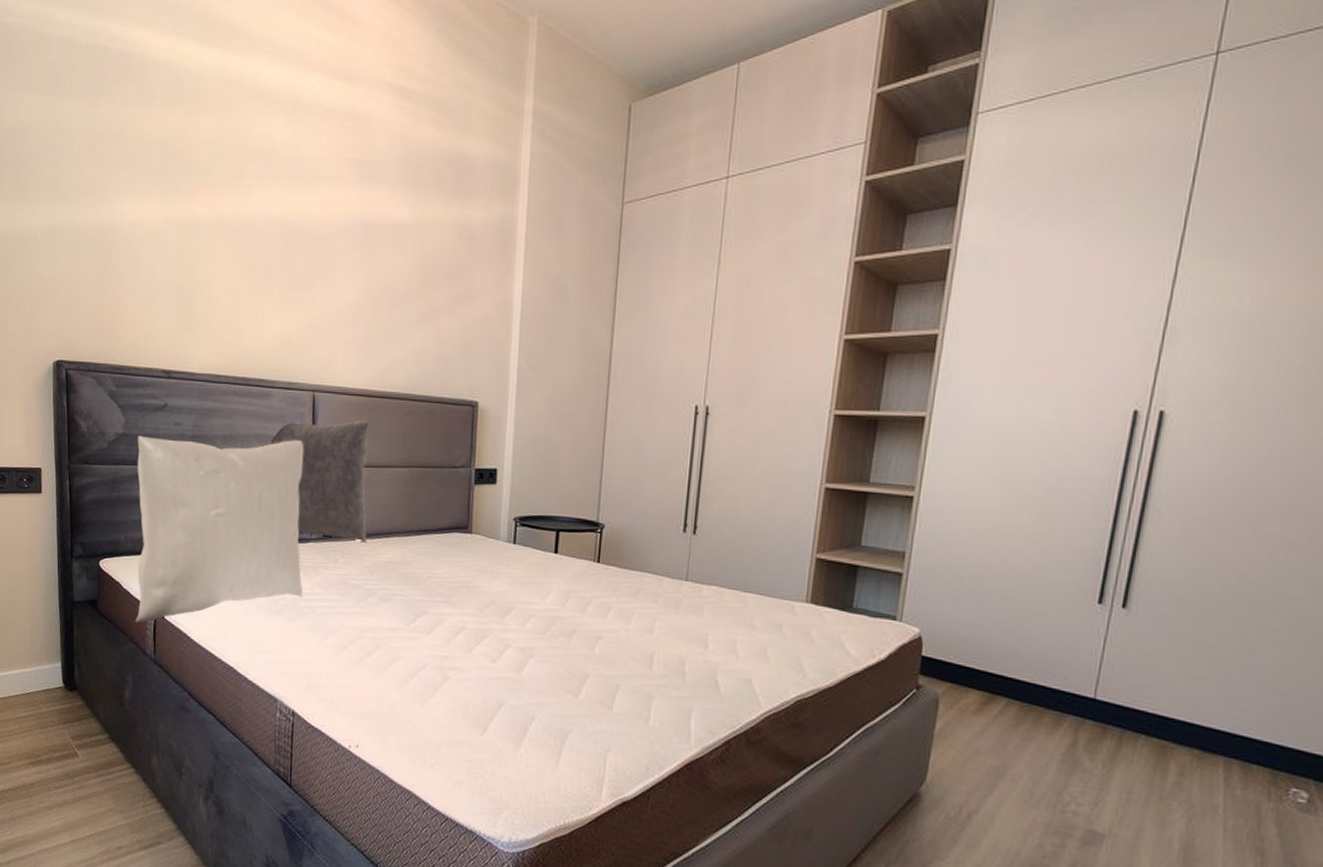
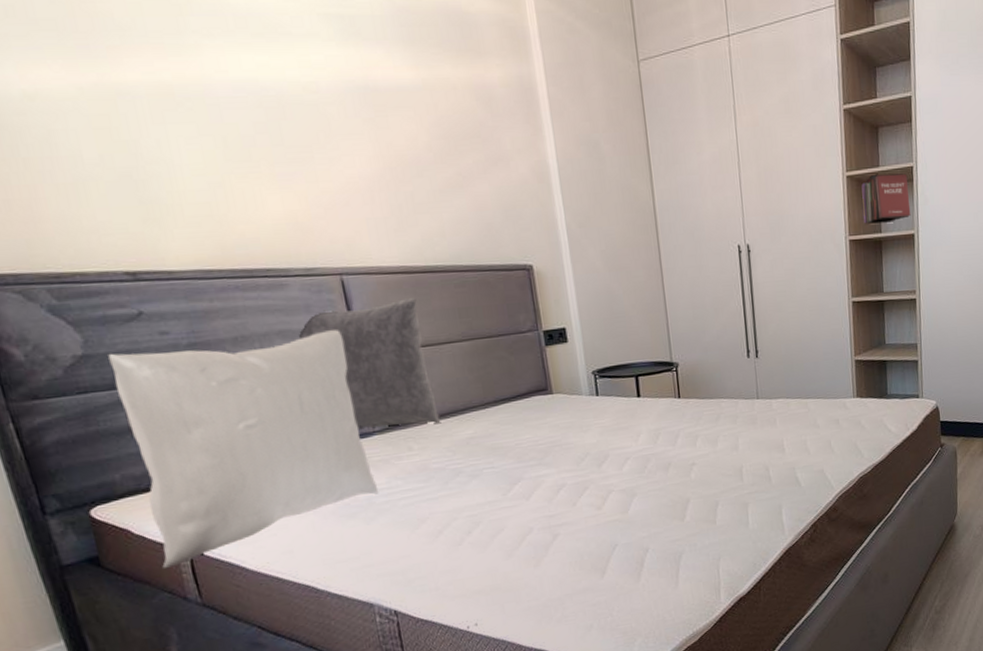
books: none [857,341,927,399] -> present [861,173,911,224]

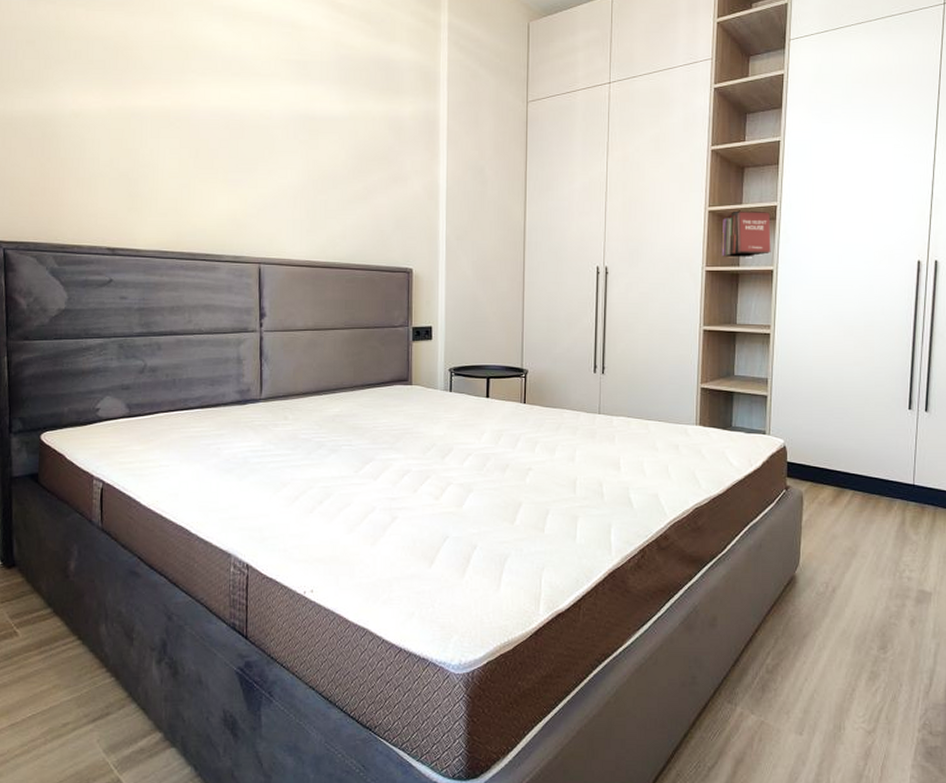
pillow: present [108,330,379,569] -> none [80,309,254,493]
pillow: present [270,298,440,430] -> none [196,288,314,399]

